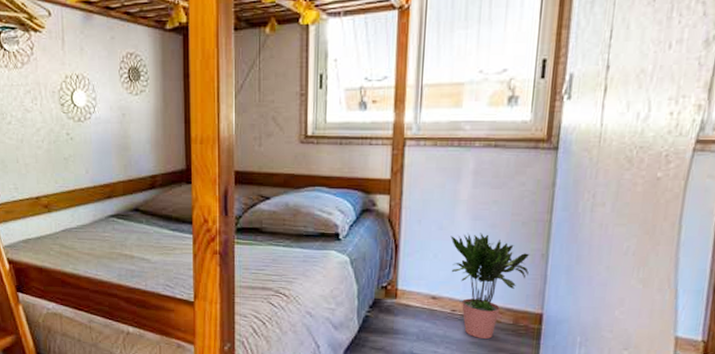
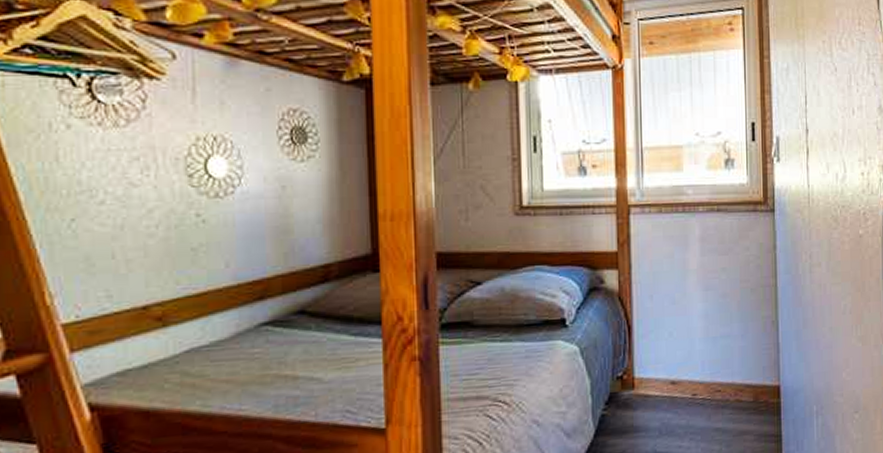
potted plant: present [450,232,530,339] -> none [684,304,762,423]

